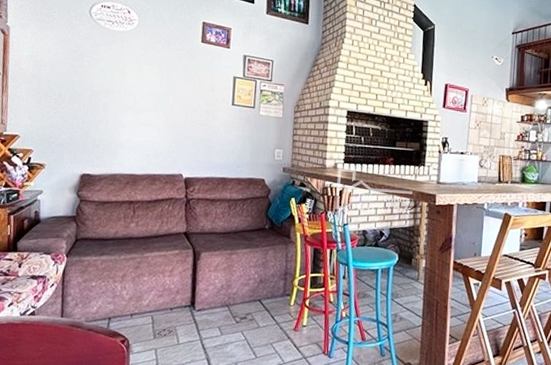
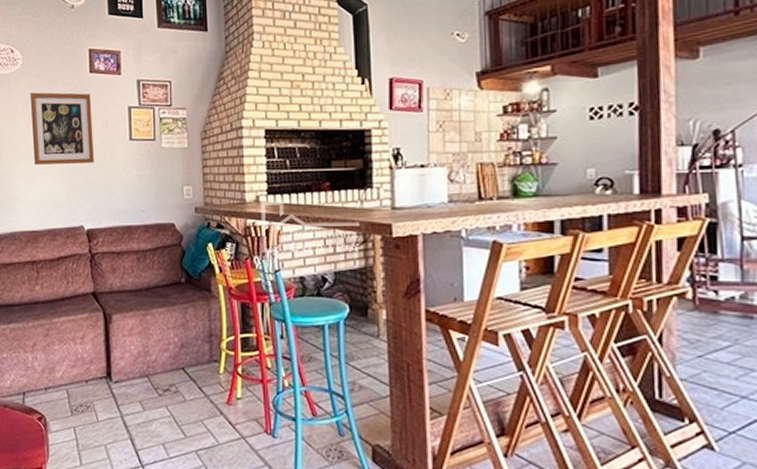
wall art: none [140,51,201,120] -> present [30,92,94,165]

